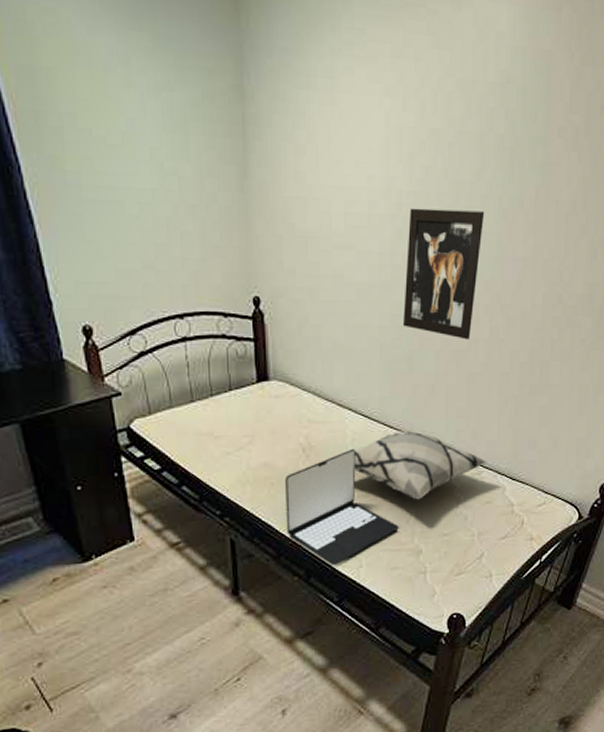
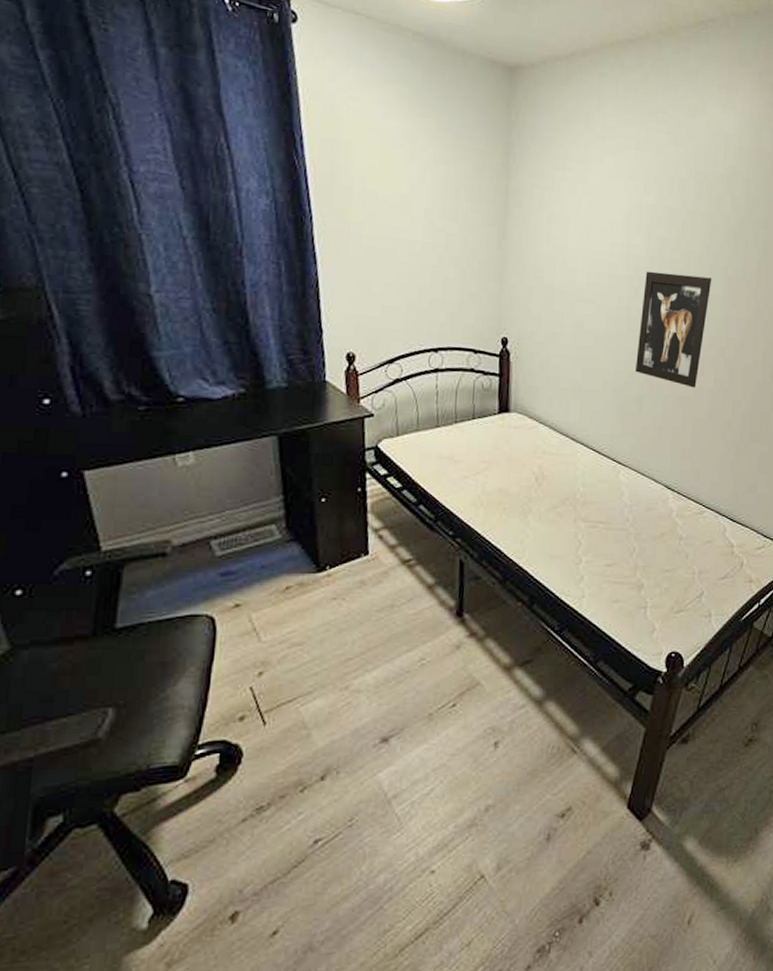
laptop: present [285,448,399,566] -> none [514,480,622,594]
decorative pillow: present [354,430,488,500] -> none [583,466,710,534]

